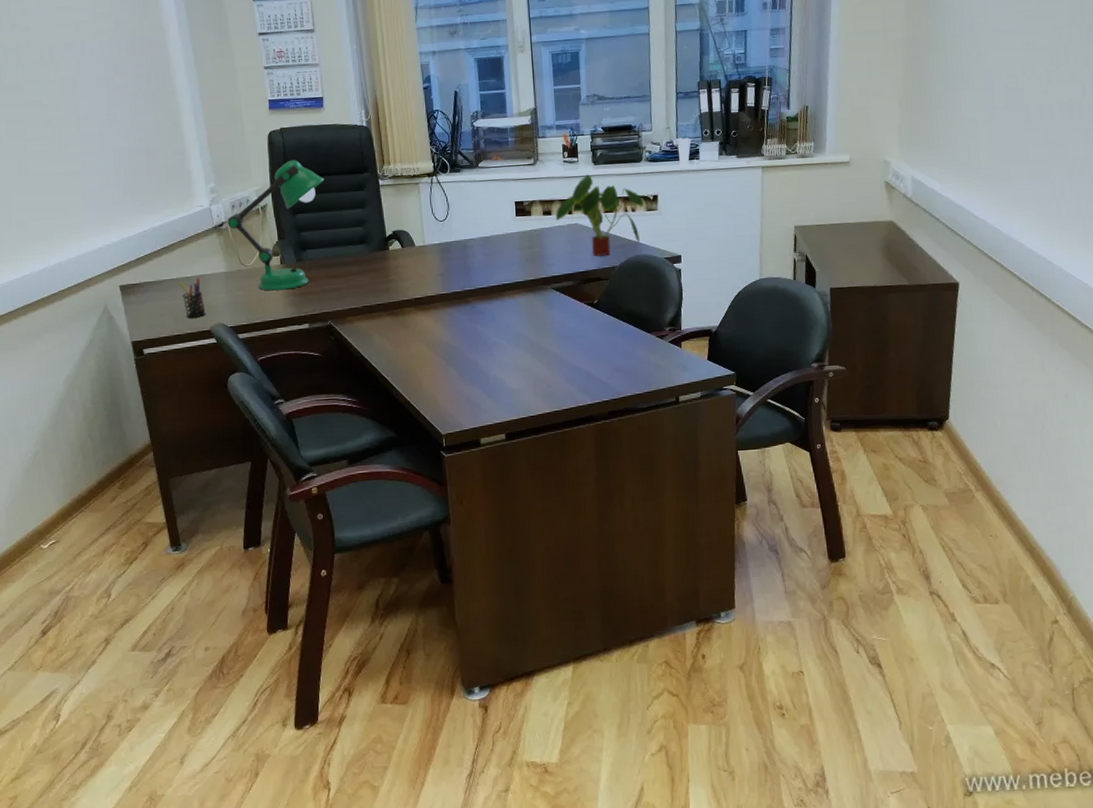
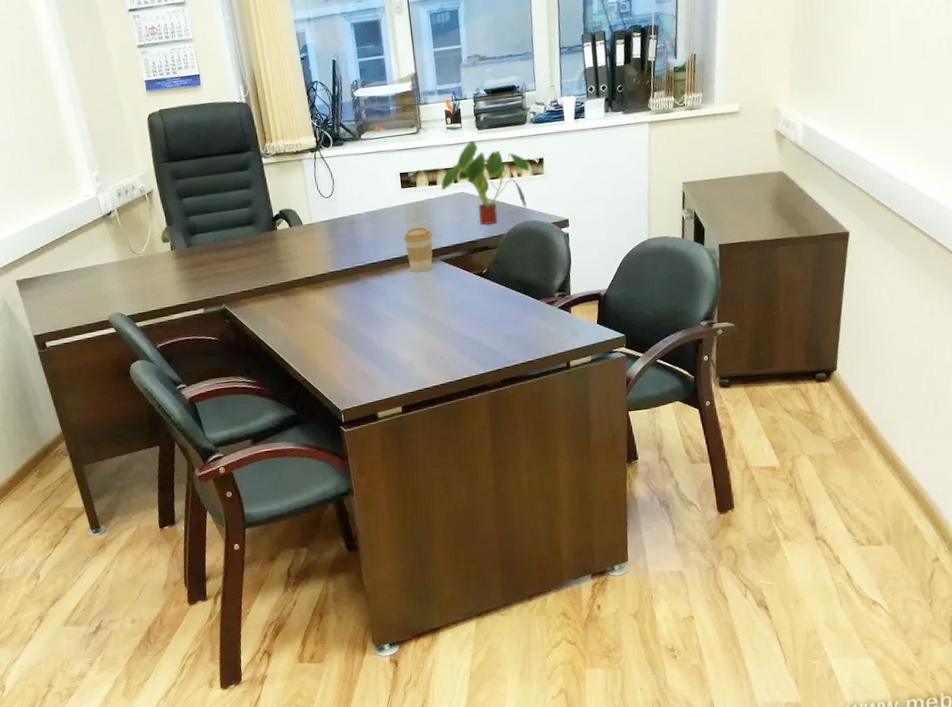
pen holder: present [179,277,206,318] -> none [73,268,103,310]
desk lamp: present [227,159,324,291] -> none [115,142,208,278]
coffee cup: none [515,254,545,300] -> present [403,226,433,273]

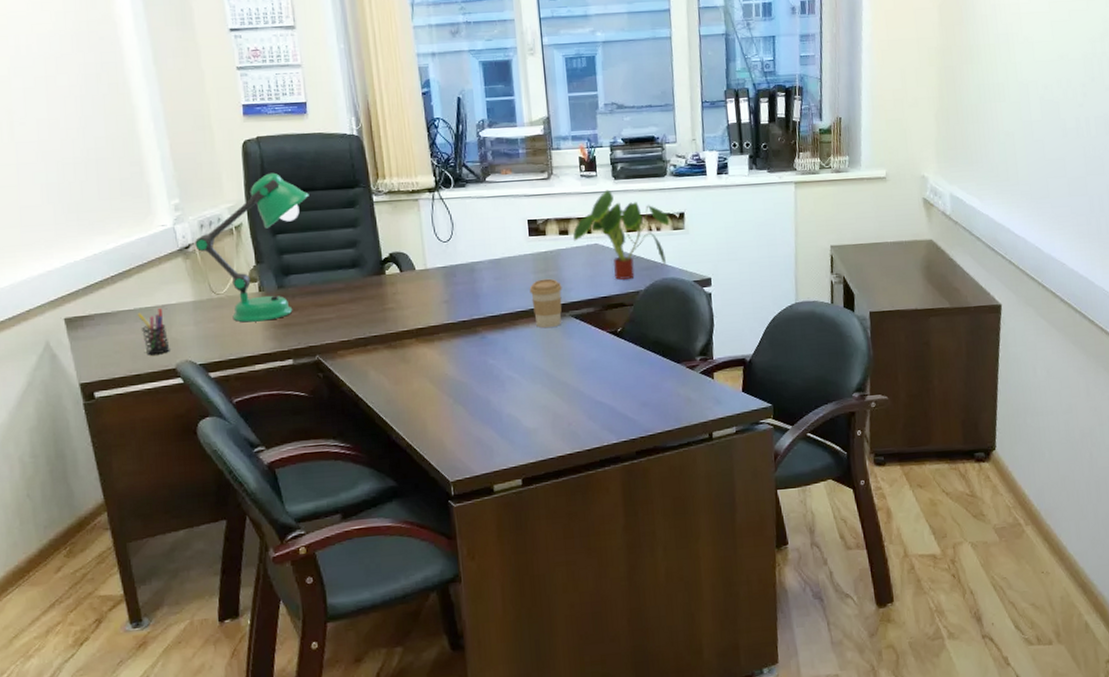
pen holder: none [73,268,103,310] -> present [137,307,170,355]
desk lamp: none [115,142,208,278] -> present [195,172,309,323]

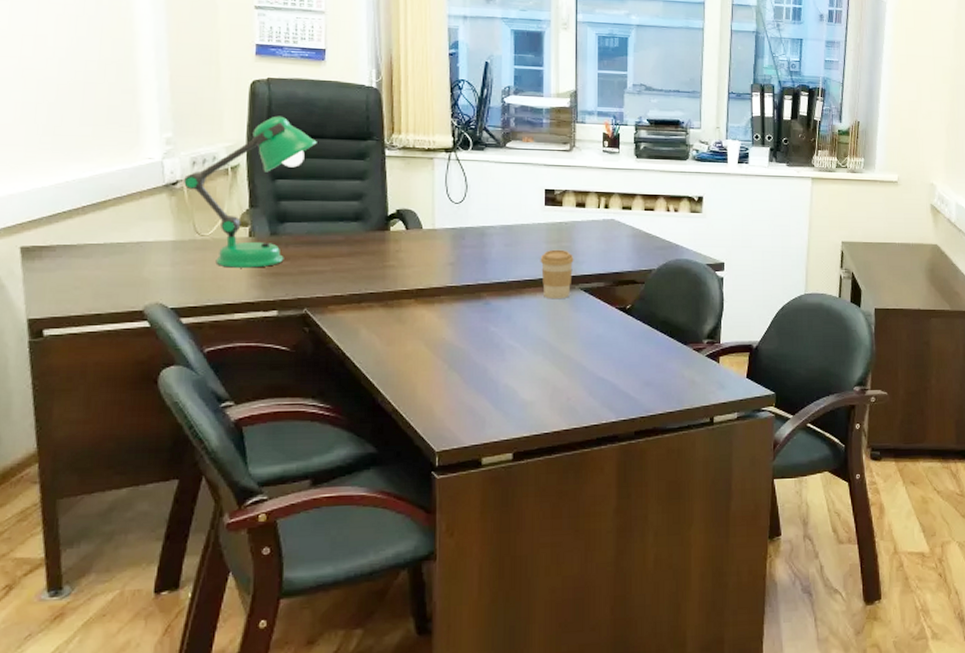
pen holder: present [137,307,170,355] -> none [106,244,140,295]
plant: present [572,190,670,281] -> none [589,167,688,258]

